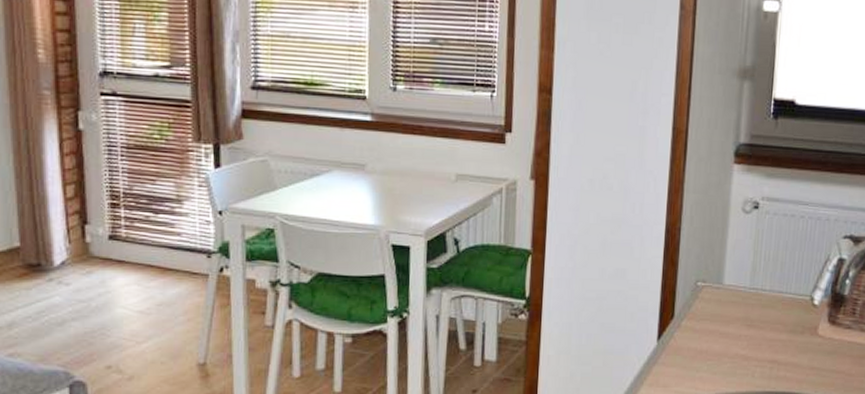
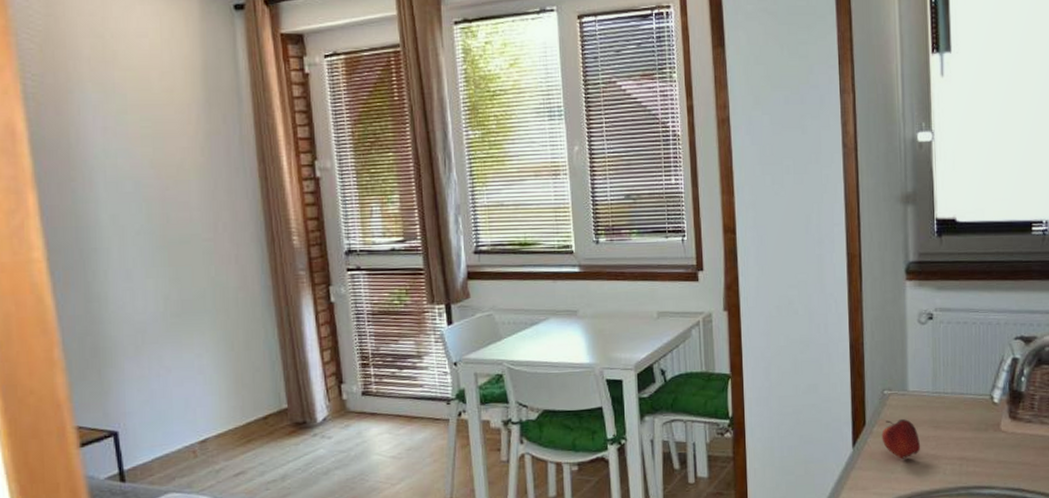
apple: none [690,314,731,357] -> present [881,419,921,459]

